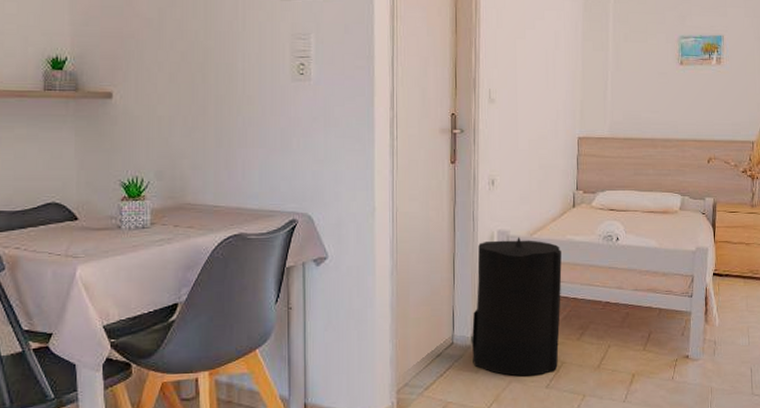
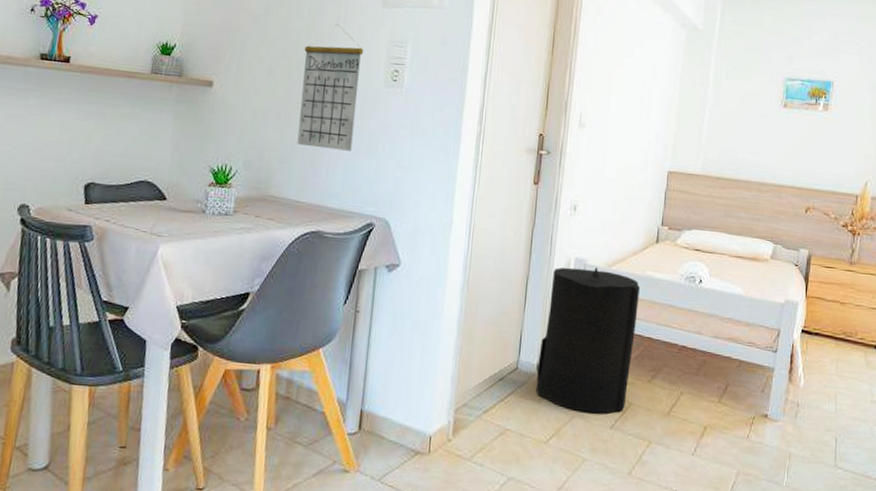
calendar: none [204,20,267,150] -> present [297,23,364,151]

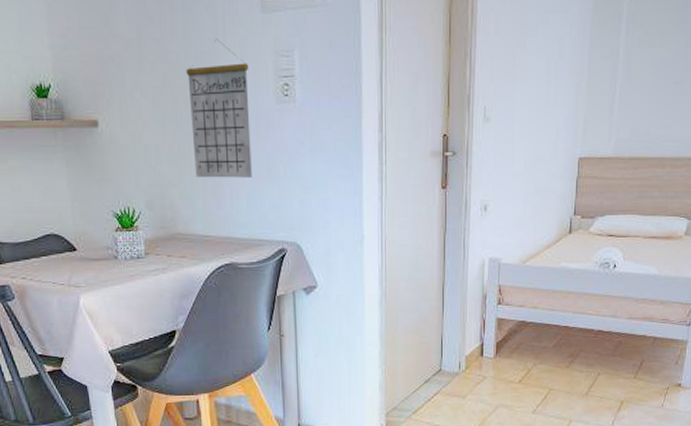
trash can: present [536,267,640,414] -> none [459,265,554,402]

